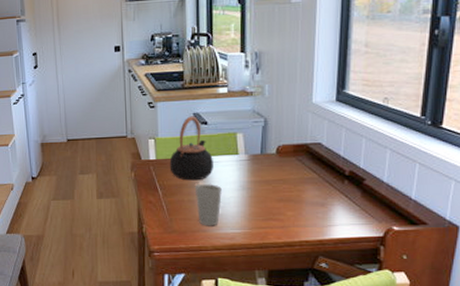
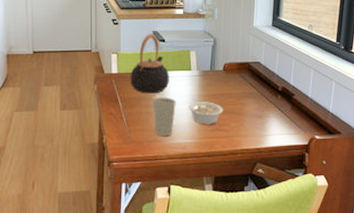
legume: none [236,188,278,214] -> present [188,102,224,125]

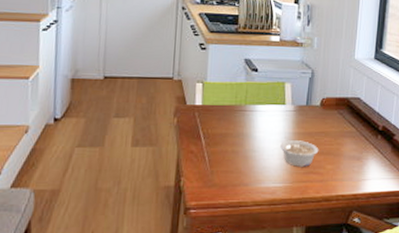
teapot: present [130,33,169,94] -> none [216,61,261,130]
cup: present [153,97,176,137] -> none [240,134,267,180]

